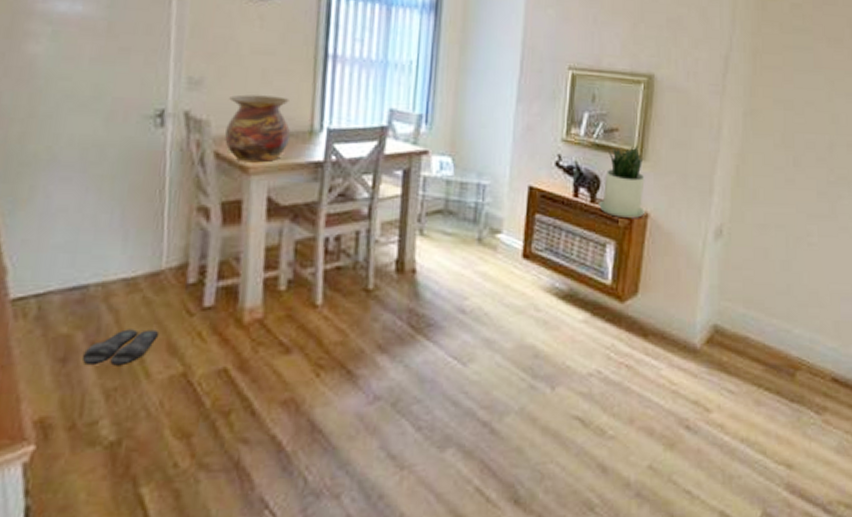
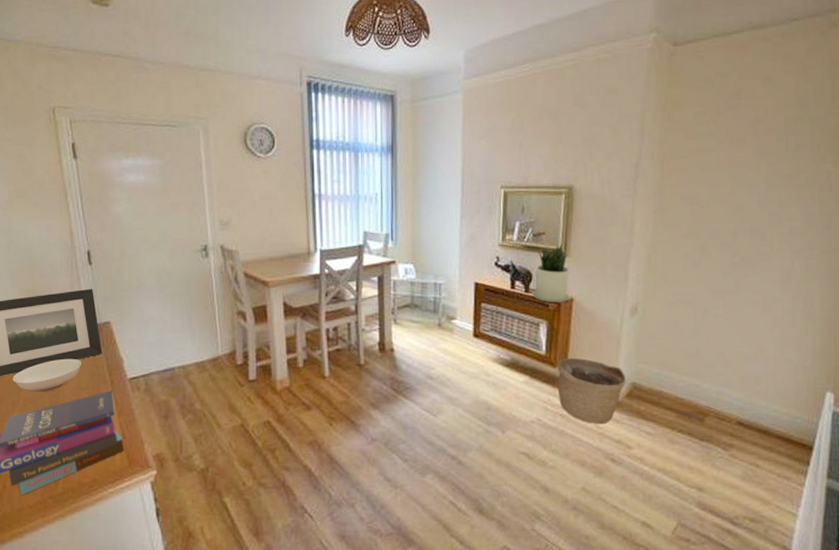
slippers: present [83,329,158,366] -> none [177,396,222,420]
vase: present [225,94,290,163] -> none [249,229,294,278]
basket: none [624,290,708,379] -> present [557,357,627,425]

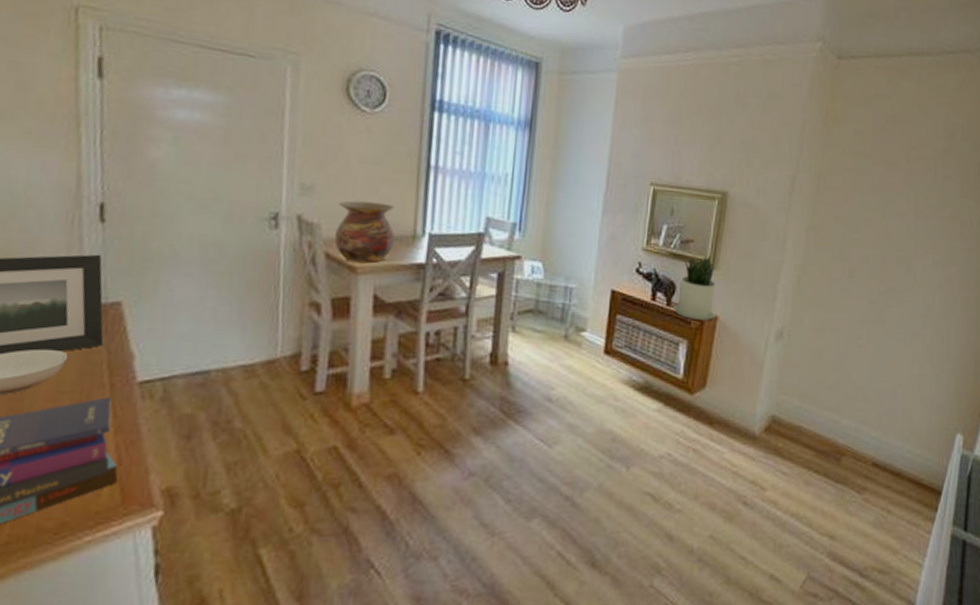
vase: none [249,229,294,278] -> present [334,201,395,264]
basket: present [557,357,627,425] -> none [692,383,767,462]

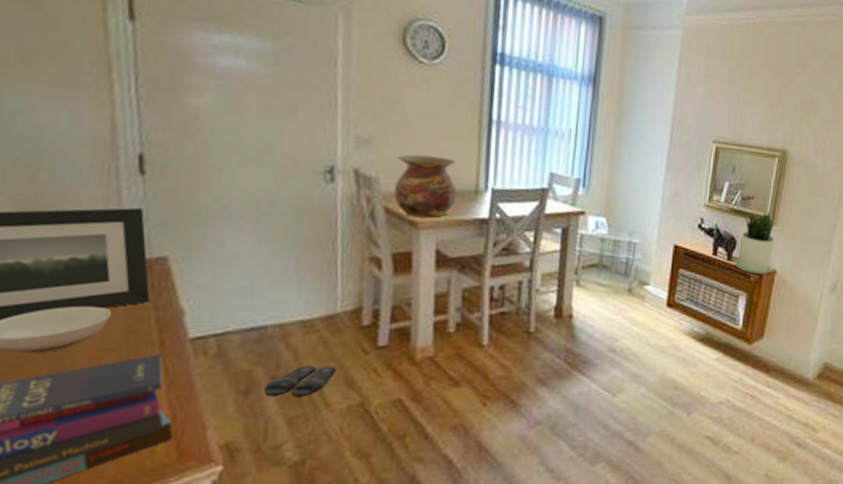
slippers: none [206,410,274,443] -> present [265,365,336,397]

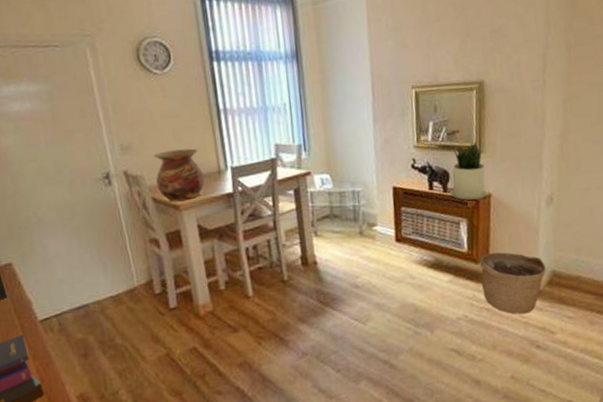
slippers: present [265,365,336,397] -> none [97,328,144,356]
basket: none [750,334,820,406] -> present [479,252,547,314]

